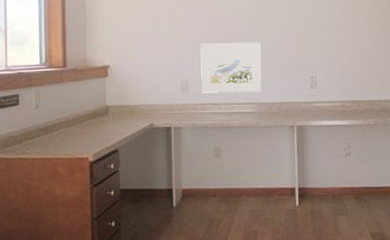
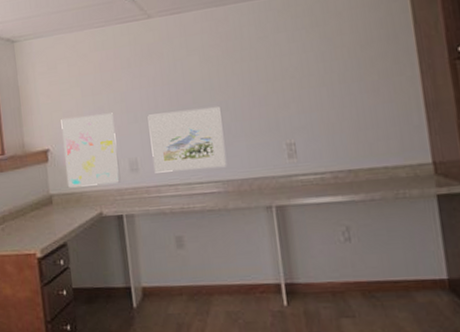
wall art: none [123,39,172,101] -> present [61,113,121,188]

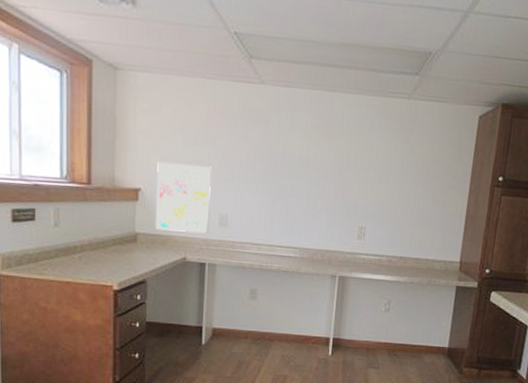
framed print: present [148,107,226,173] -> none [242,176,311,237]

